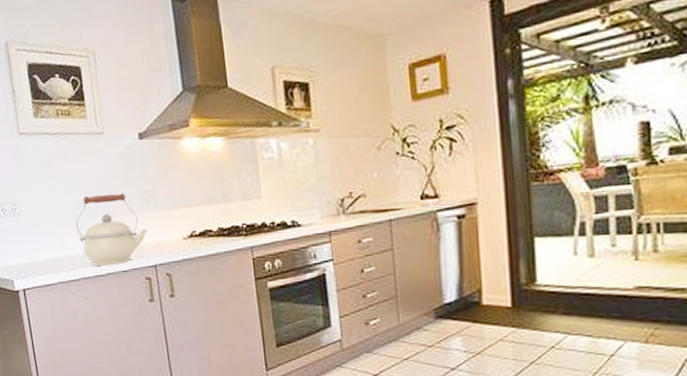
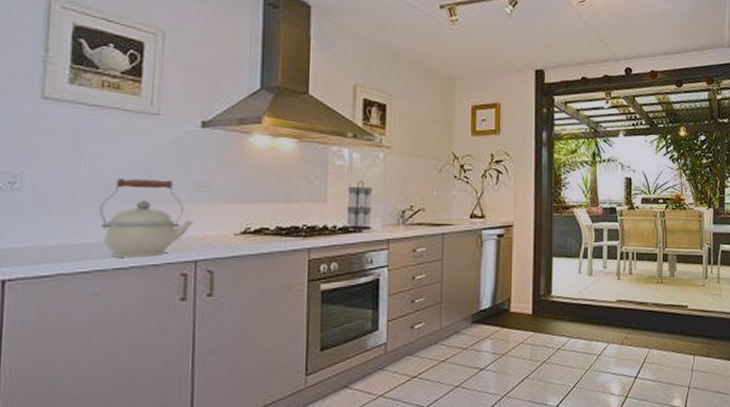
spice rack: none [281,172,311,225] -> present [346,181,373,230]

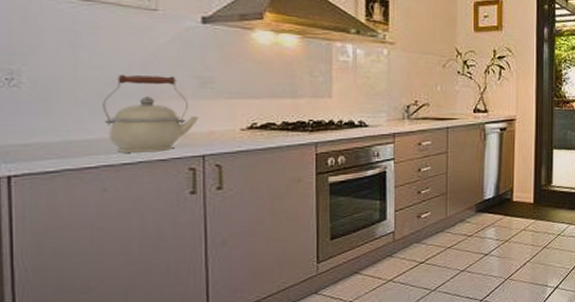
spice rack: present [346,181,373,230] -> none [352,77,378,125]

